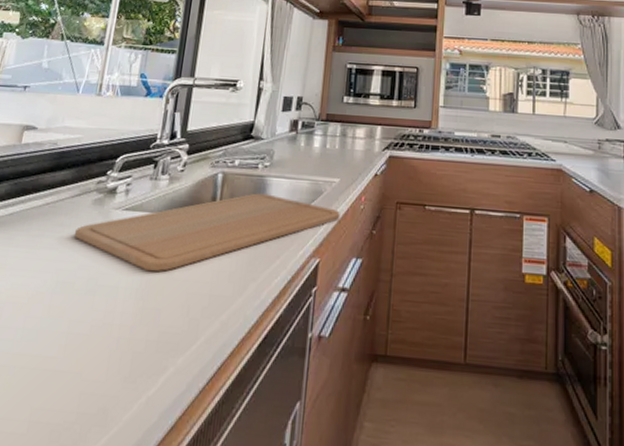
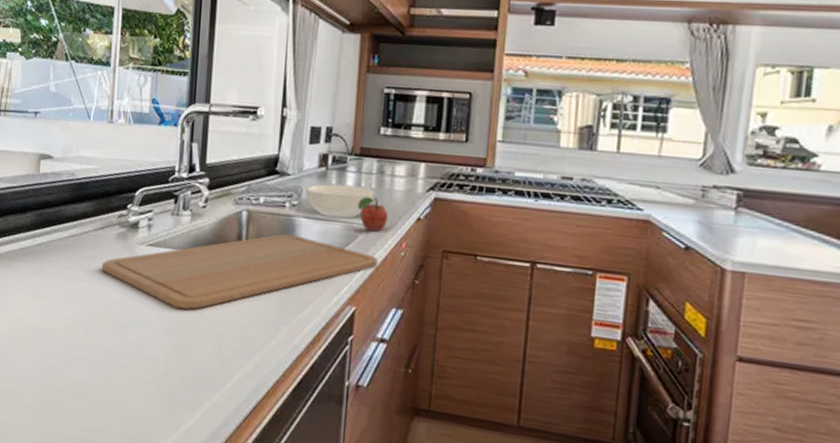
bowl: none [276,147,339,178] -> present [305,184,375,220]
fruit: none [323,156,350,188] -> present [358,196,388,232]

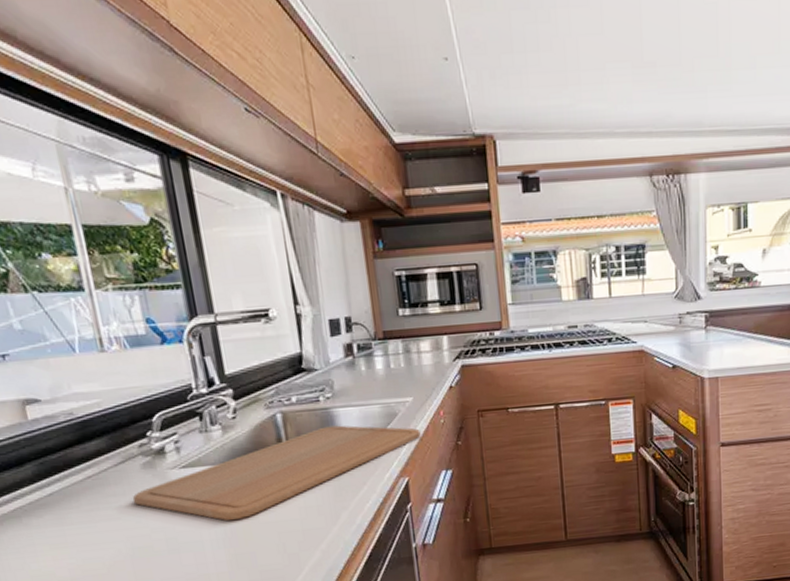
bowl: present [305,184,375,220] -> none [336,368,406,404]
fruit: present [358,196,388,232] -> none [391,375,423,407]

